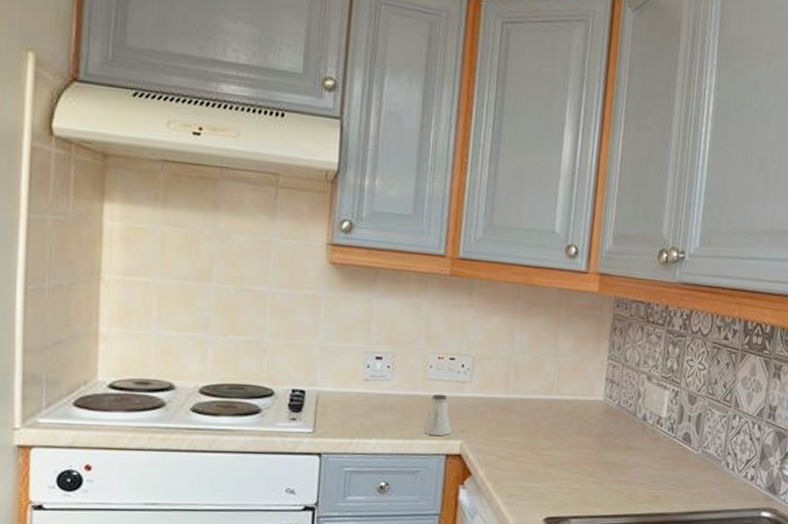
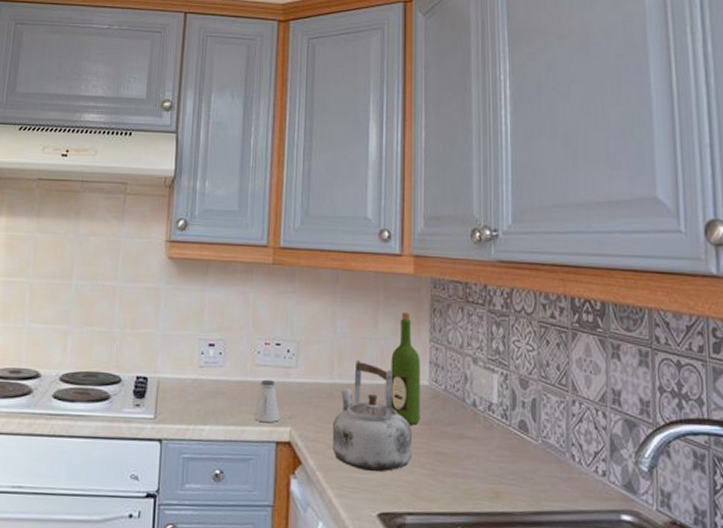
kettle: none [504,375,583,481] -> present [332,359,412,473]
wine bottle: none [564,330,597,438] -> present [390,313,420,425]

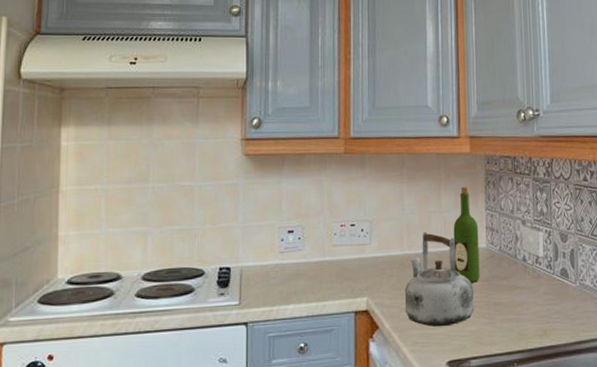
saltshaker: present [253,379,280,423] -> none [333,257,357,296]

